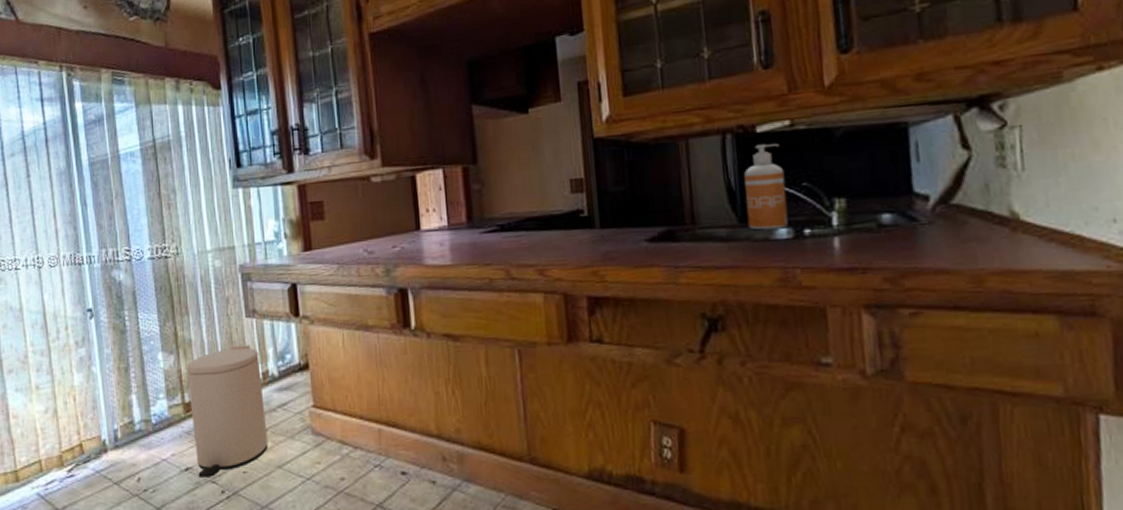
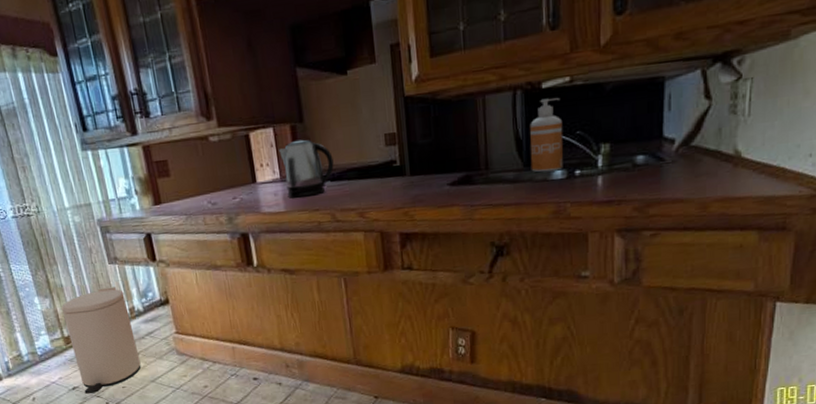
kettle: none [448,182,510,250] -> present [279,139,334,199]

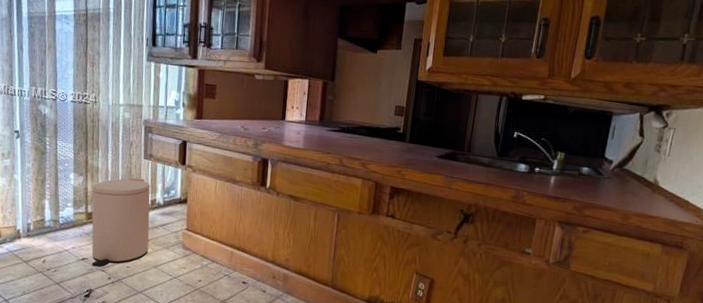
kettle: present [279,139,334,199] -> none [308,94,351,142]
soap dispenser: present [529,98,564,173] -> none [502,107,534,165]

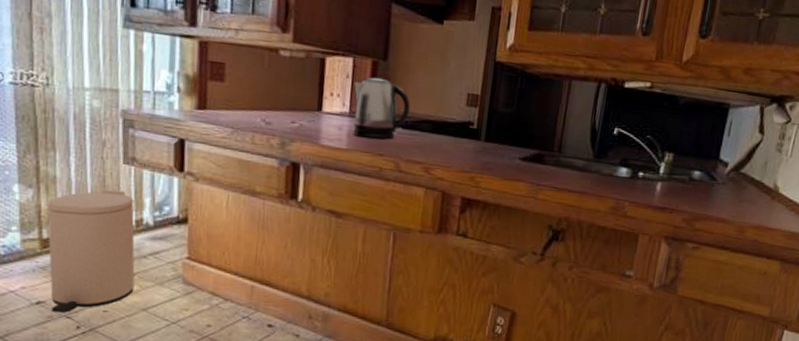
kettle: none [308,94,351,142] -> present [353,77,410,140]

